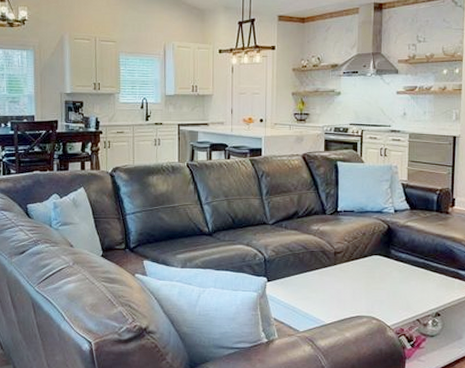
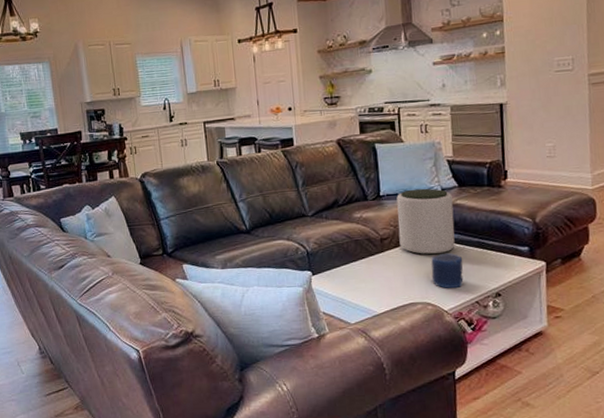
plant pot: none [352,208,404,272] -> present [396,188,455,255]
candle: none [378,271,408,305] -> present [431,252,464,288]

